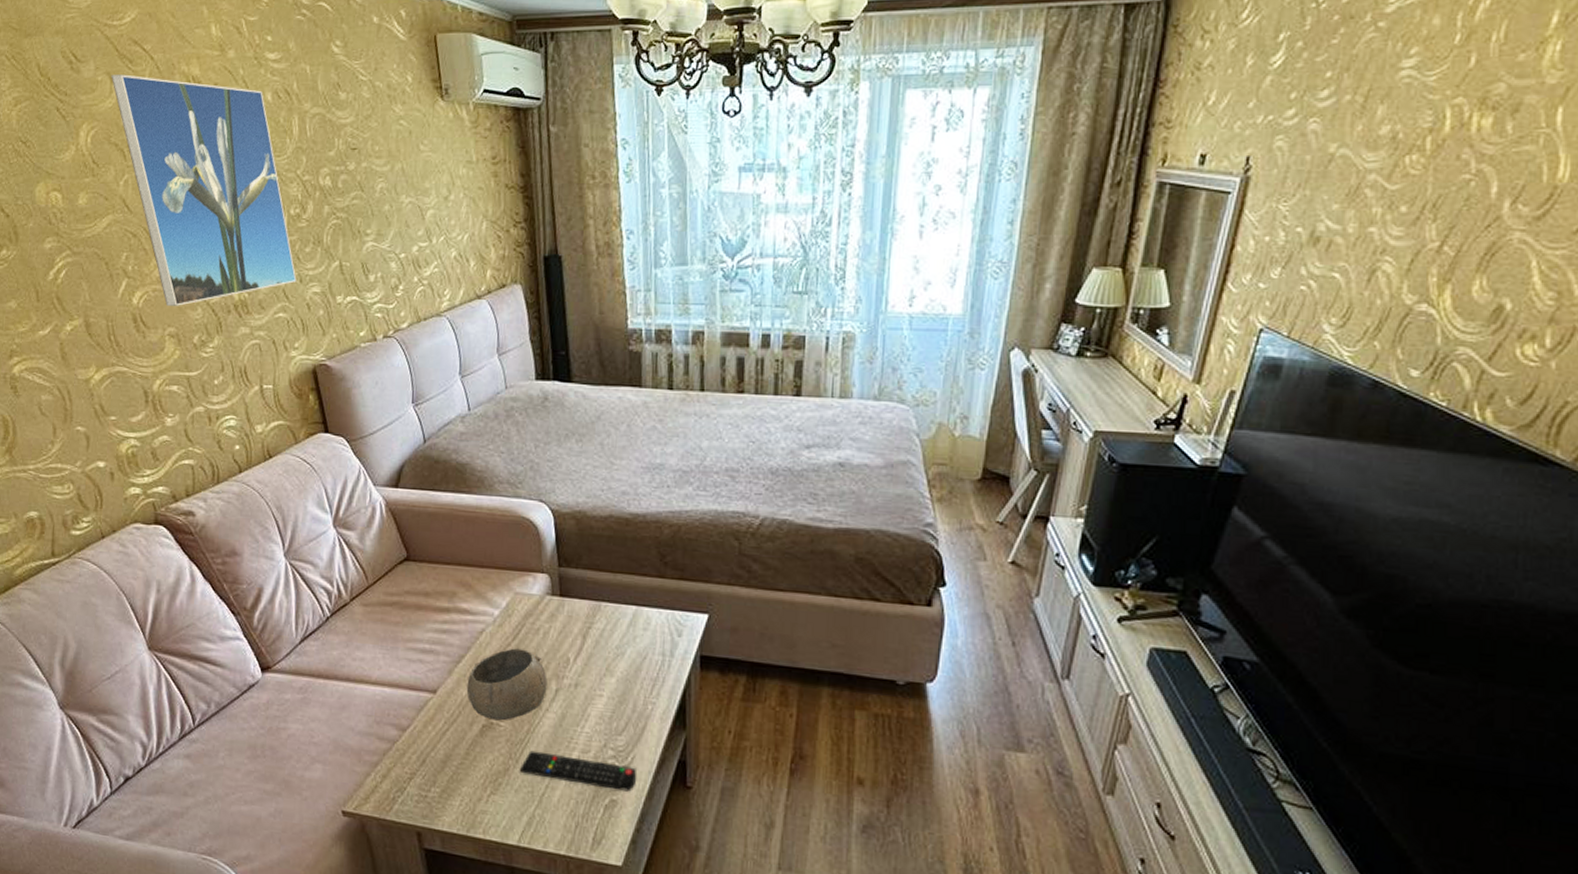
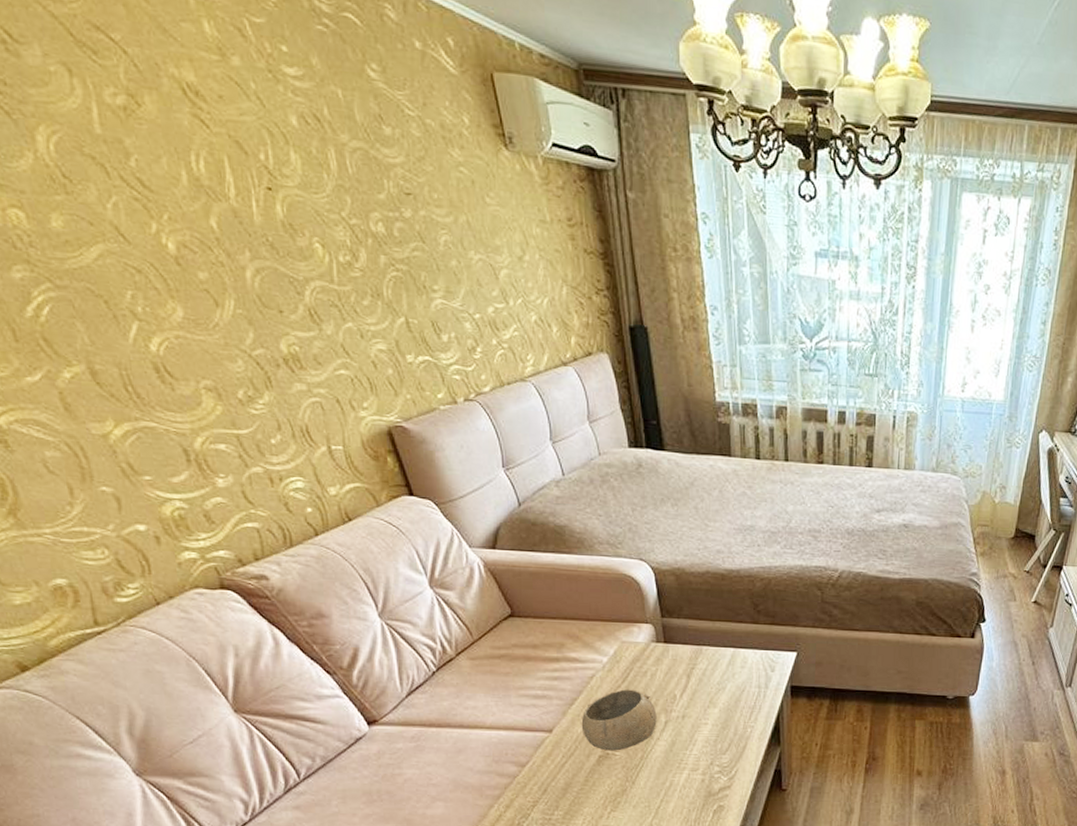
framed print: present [111,74,297,306] -> none [69,66,357,357]
remote control: present [520,750,637,792] -> none [637,773,740,798]

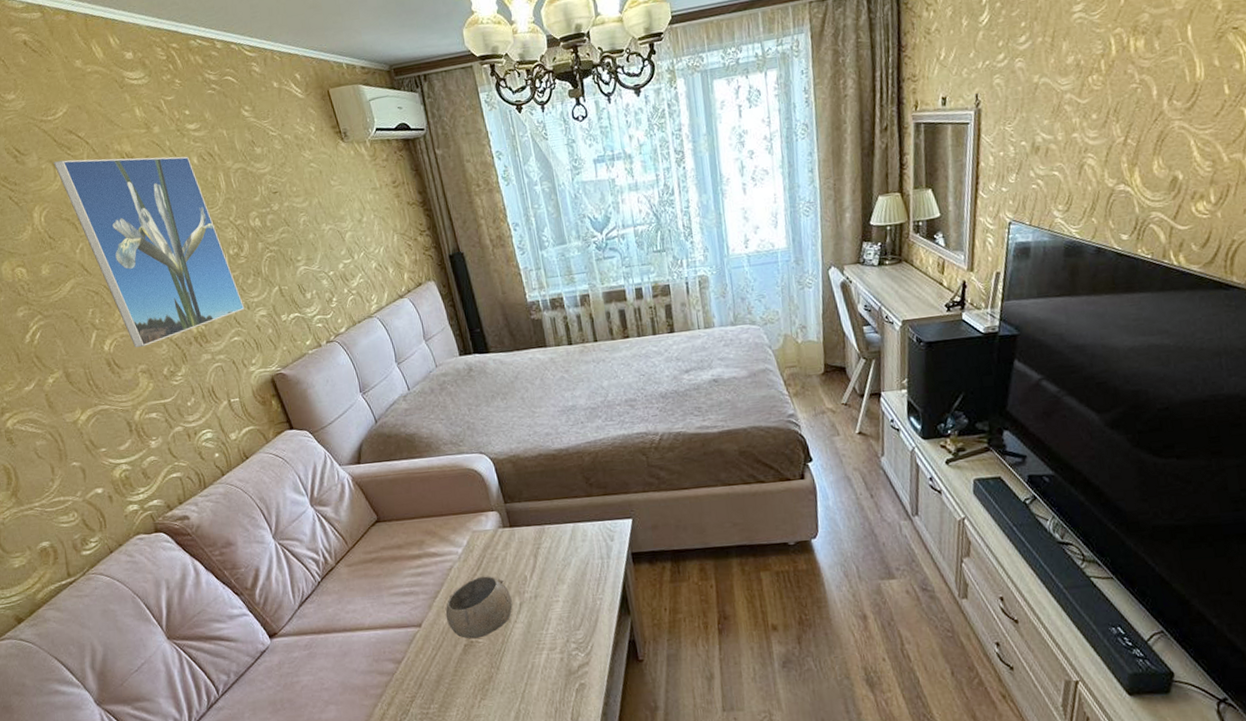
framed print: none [69,66,357,357] -> present [53,156,245,347]

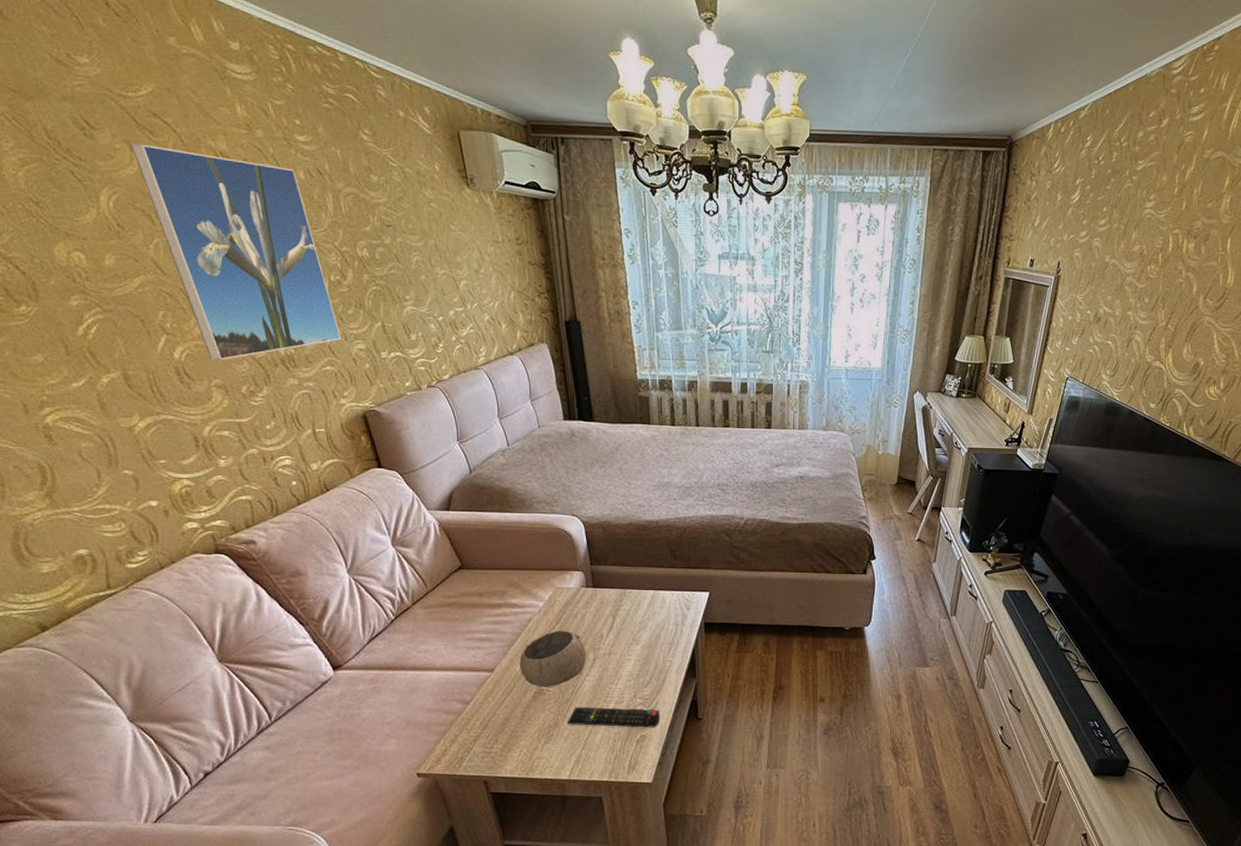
remote control: none [502,653,598,678] -> present [568,707,661,728]

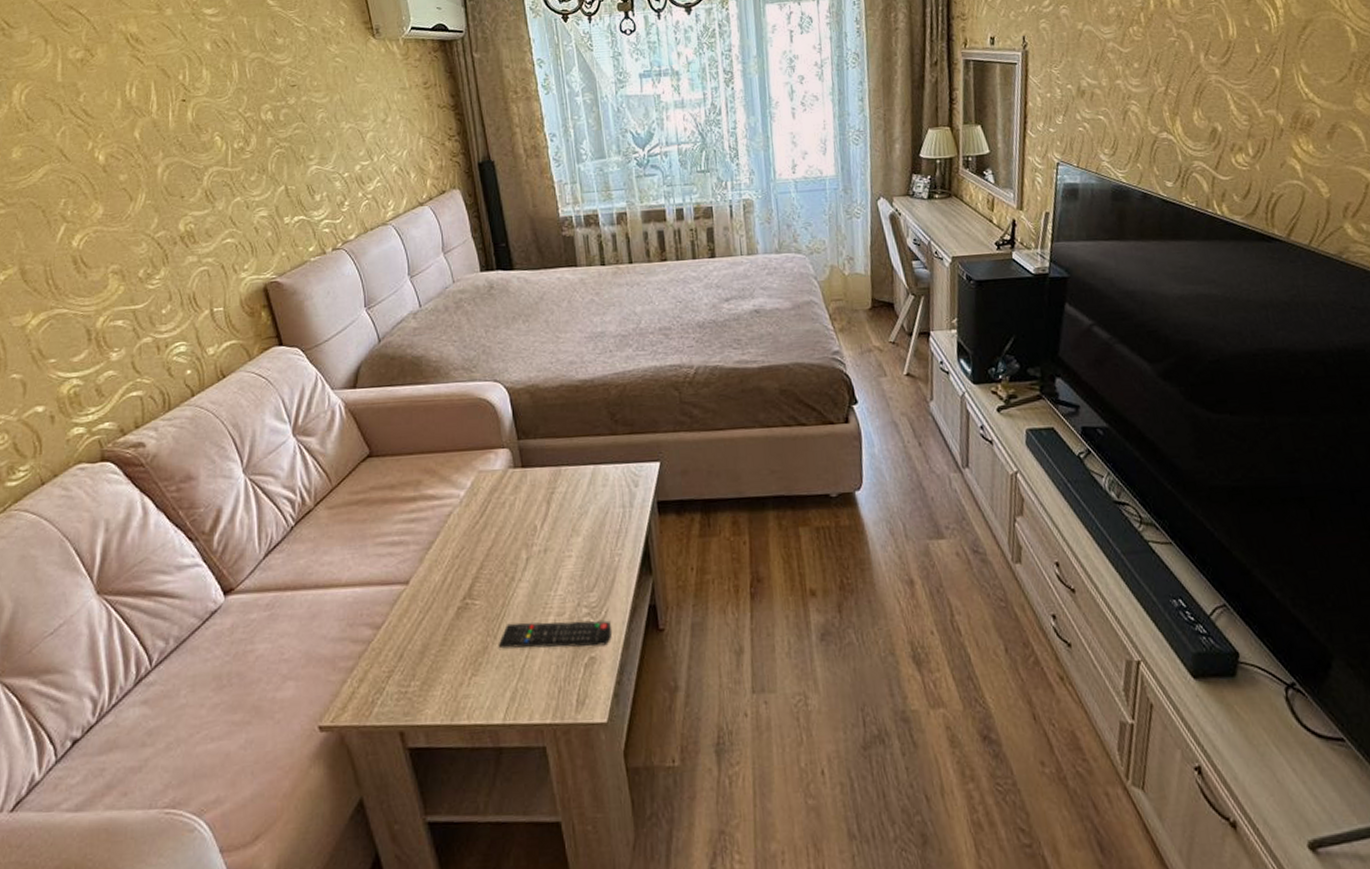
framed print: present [130,144,342,360] -> none [46,36,243,245]
bowl: present [519,630,586,687] -> none [439,524,518,600]

